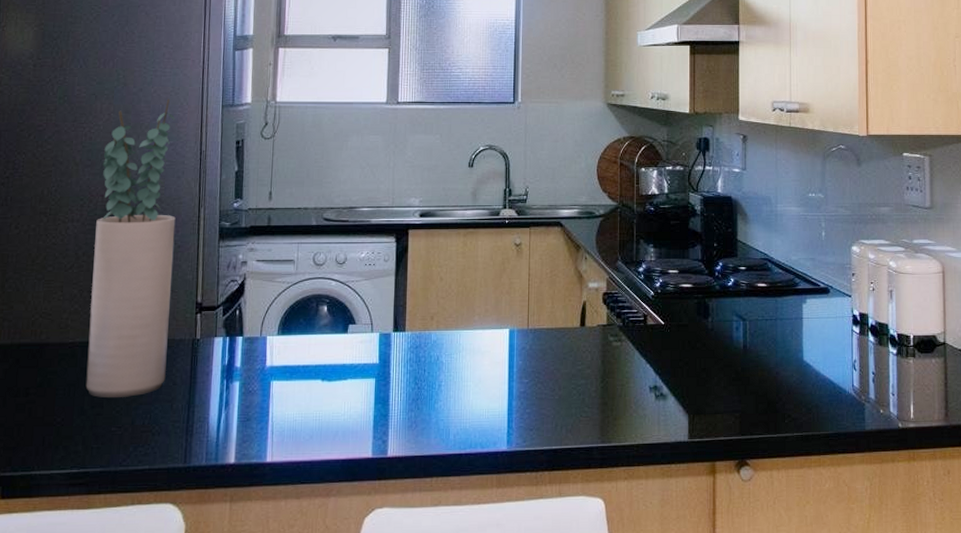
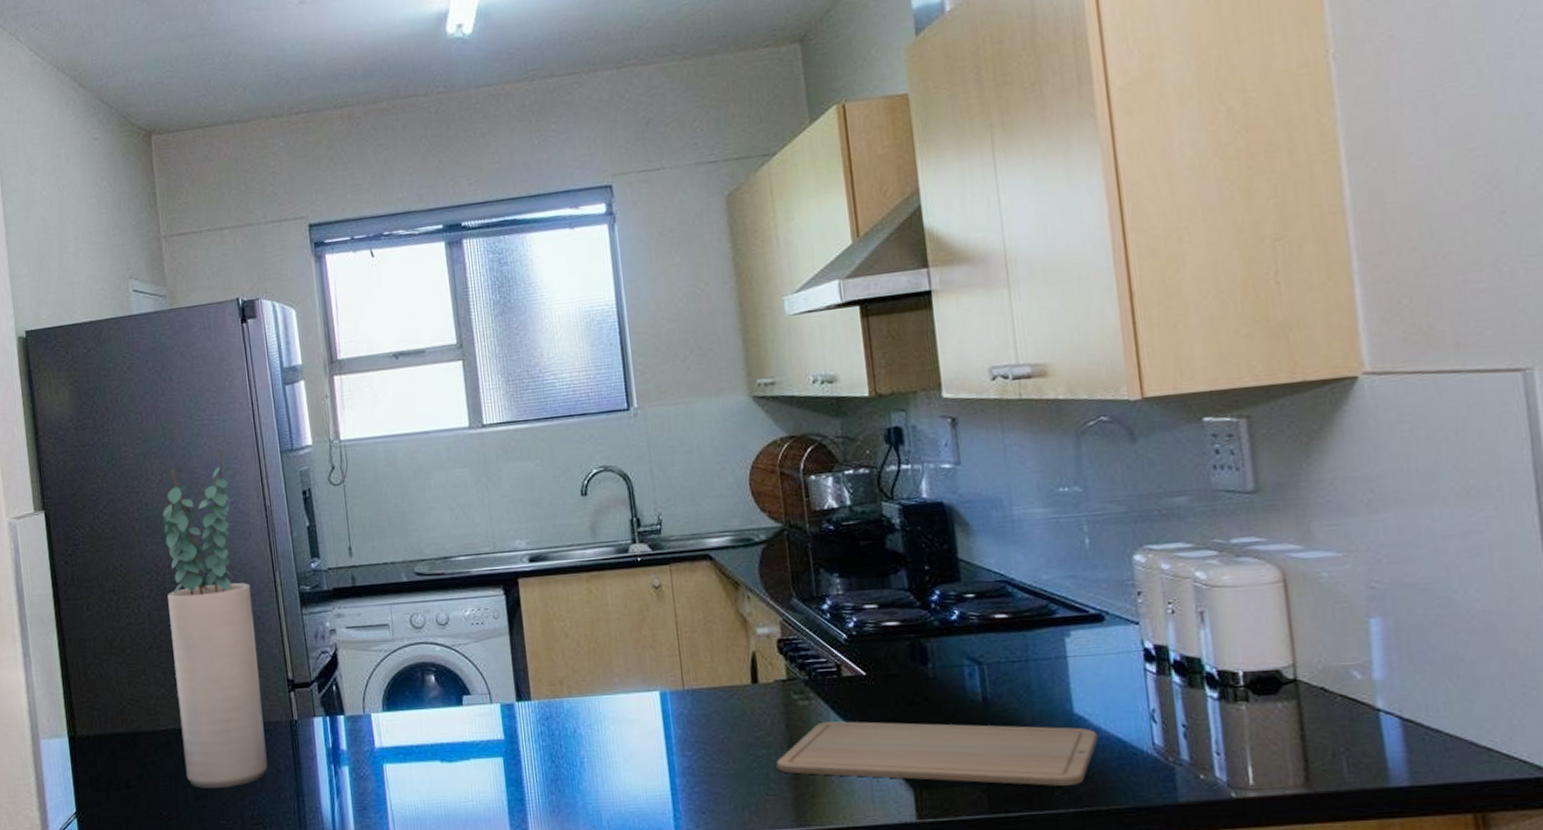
chopping board: none [591,360,817,415] -> present [776,721,1098,786]

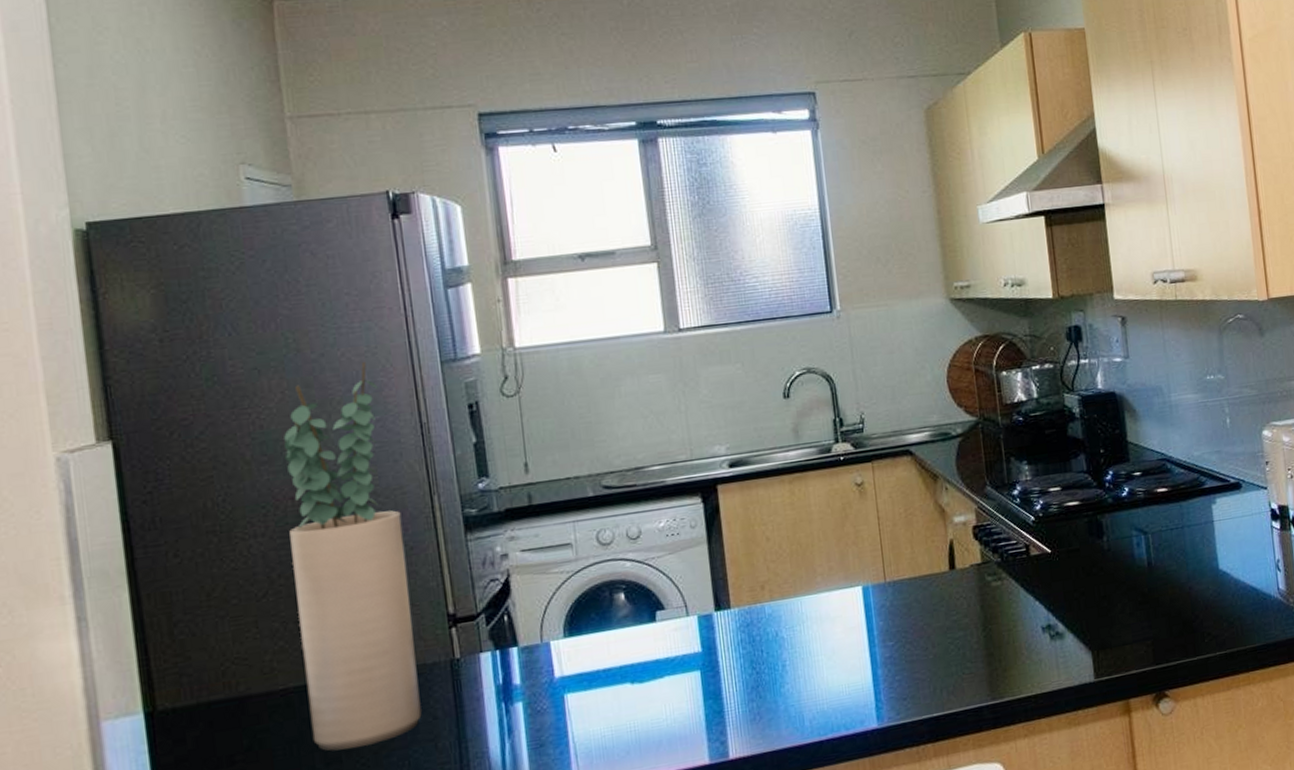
chopping board: present [776,721,1098,786] -> none [972,581,1238,652]

